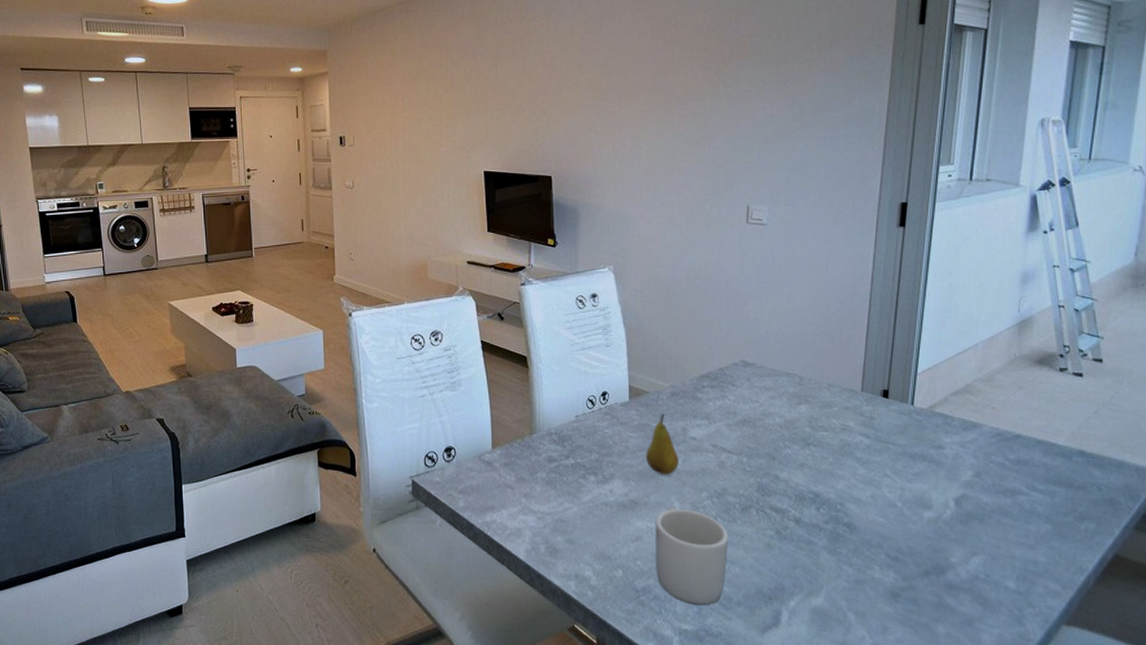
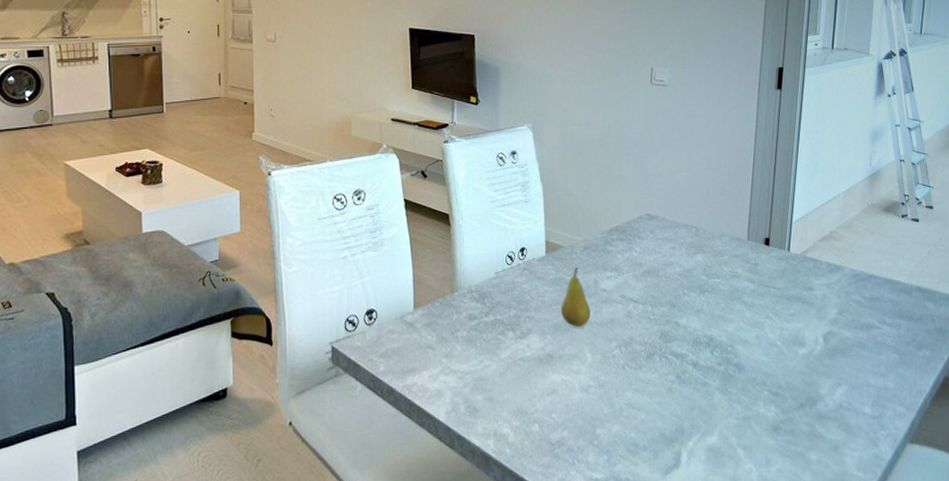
mug: present [655,507,728,606] -> none [569,358,635,454]

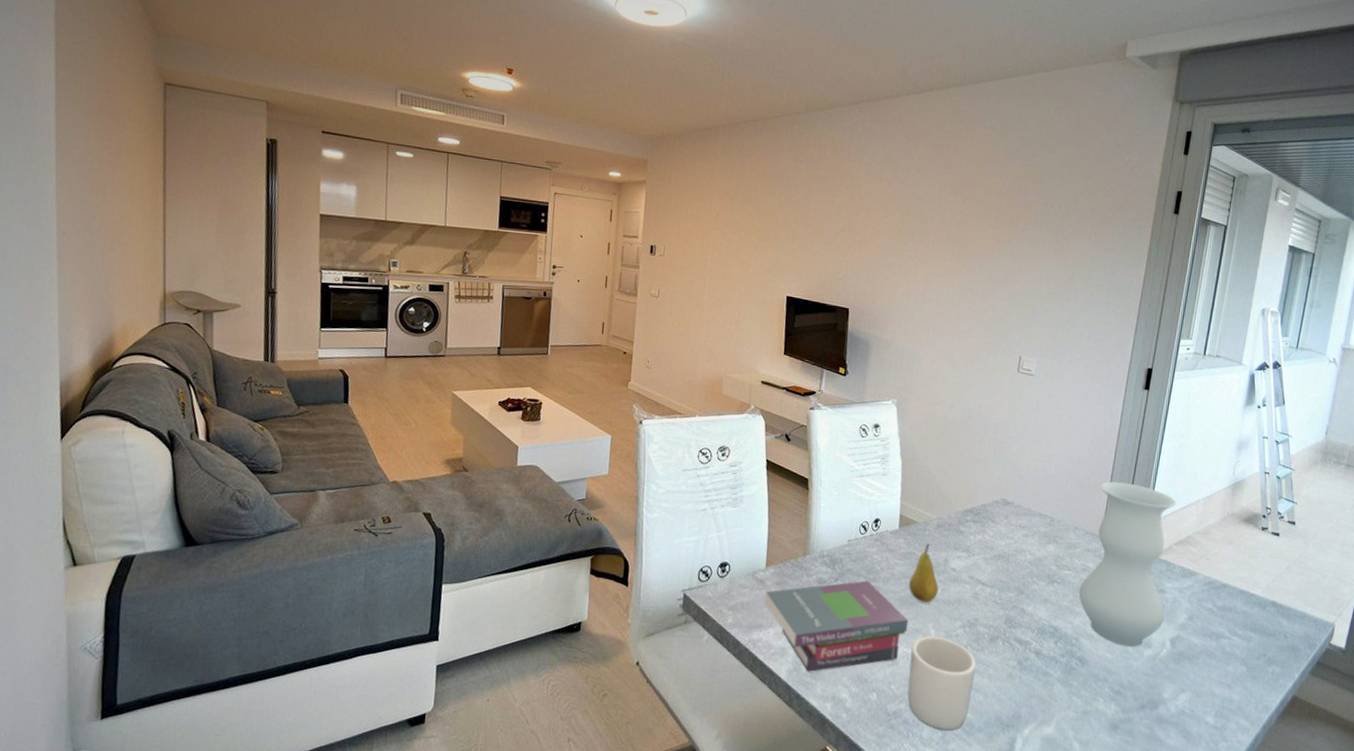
books: none [416,311,564,411] -> present [765,580,909,672]
mug: none [569,358,635,454] -> present [907,634,976,731]
vase: none [730,184,818,348] -> present [1078,481,1177,647]

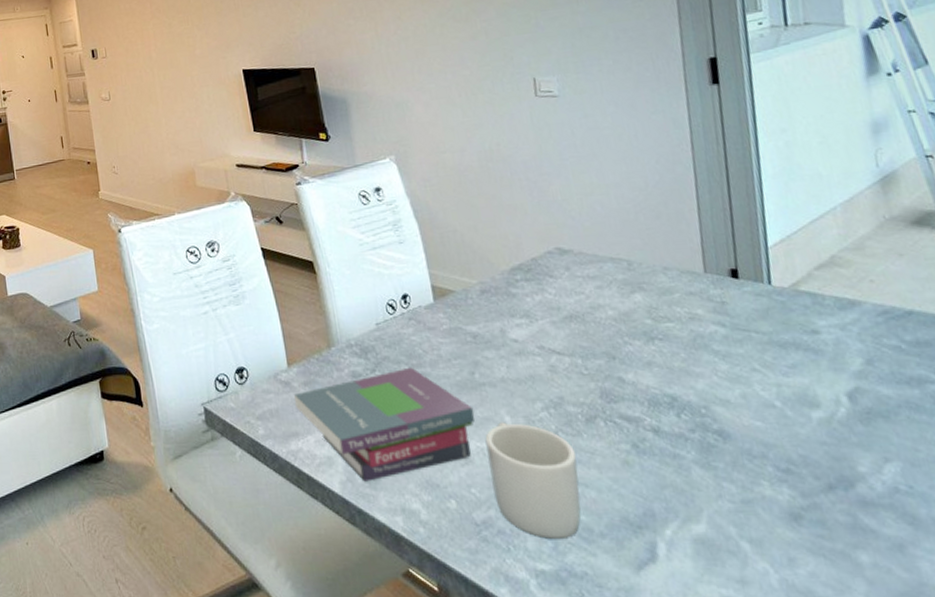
fruit: present [909,543,939,603] -> none [462,313,503,386]
vase: present [1078,481,1177,647] -> none [684,201,830,410]

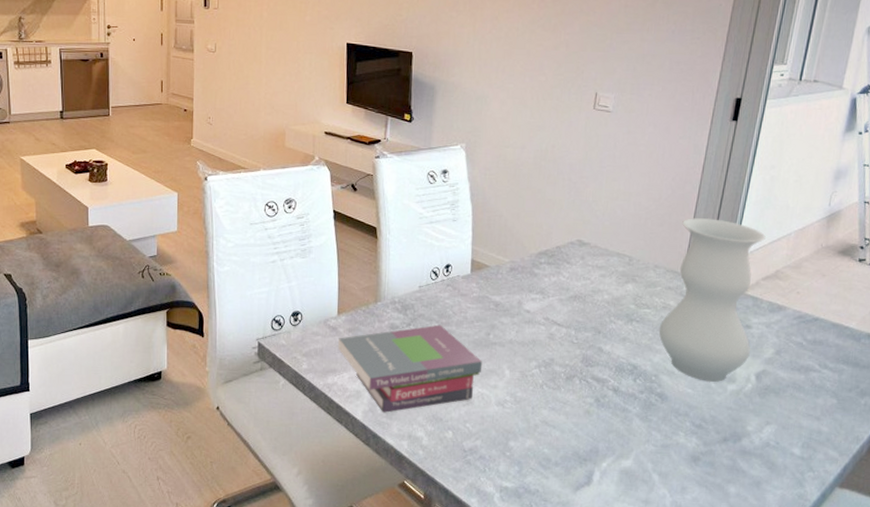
mug: present [485,422,582,540] -> none [483,374,552,466]
vase: none [684,201,830,410] -> present [658,218,766,382]

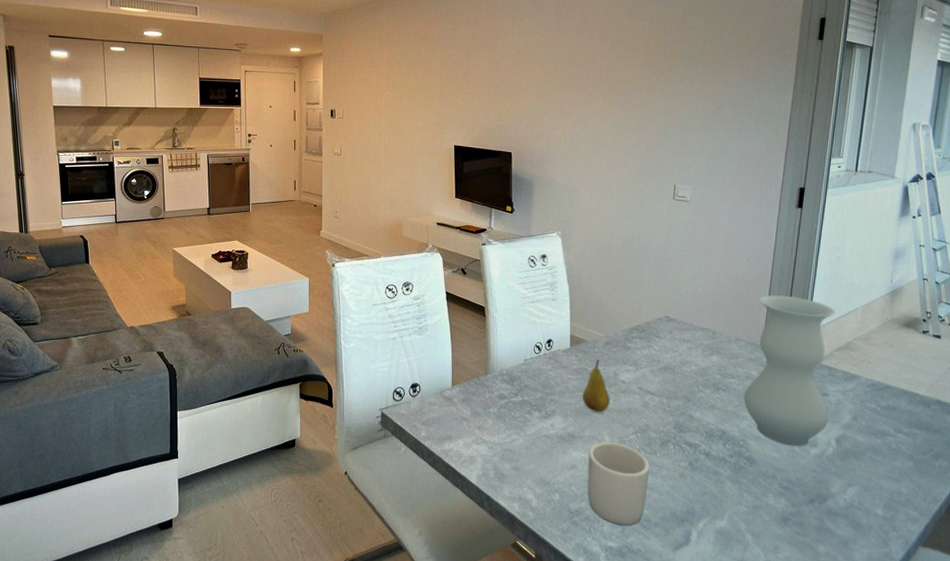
books: present [338,324,483,413] -> none [453,394,584,477]
fruit: none [482,286,513,345] -> present [583,359,610,413]
mug: none [483,374,552,466] -> present [587,440,649,526]

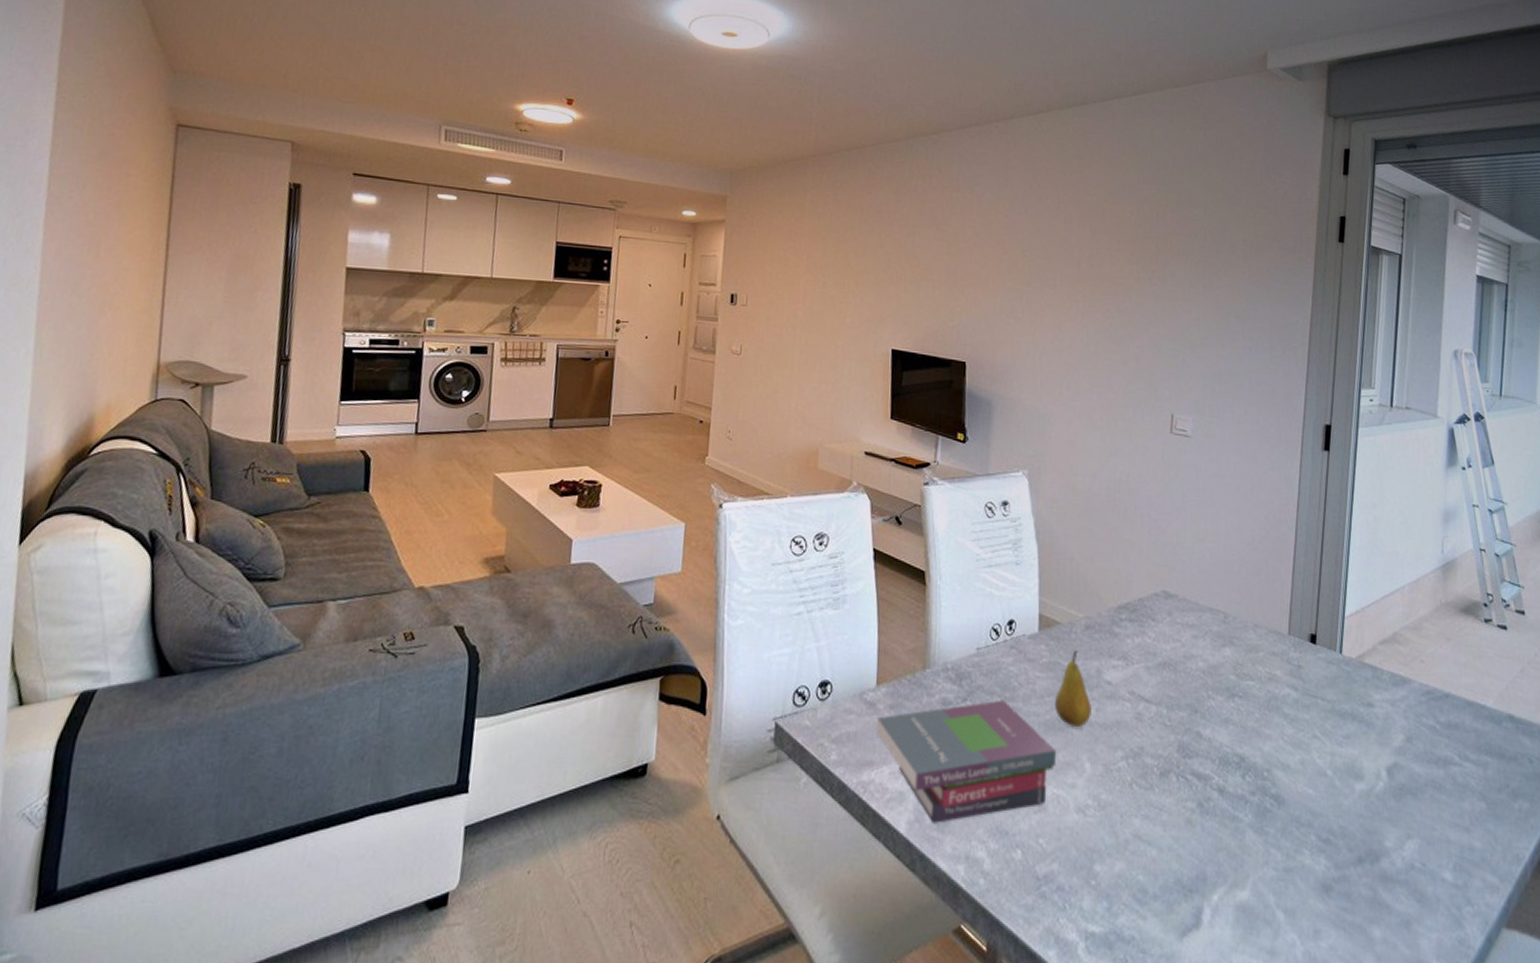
books: none [453,394,584,477] -> present [877,699,1057,823]
mug: present [587,440,649,526] -> none [1061,768,1144,900]
vase: present [743,295,835,446] -> none [1266,565,1377,779]

